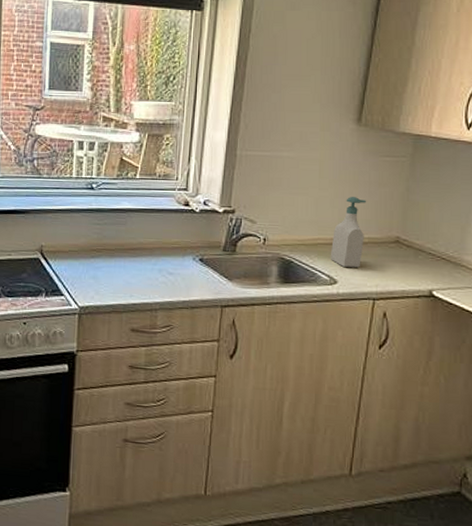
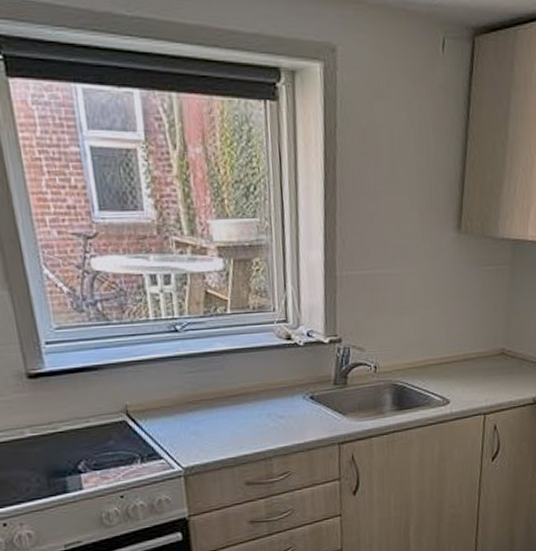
soap bottle: present [330,197,367,268] -> none [441,311,472,386]

